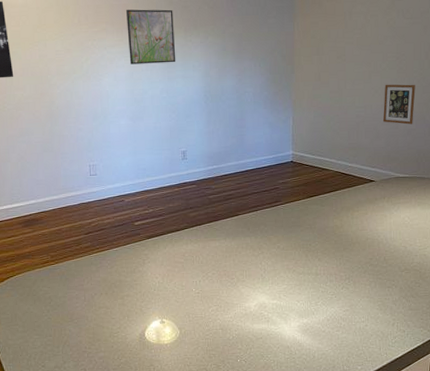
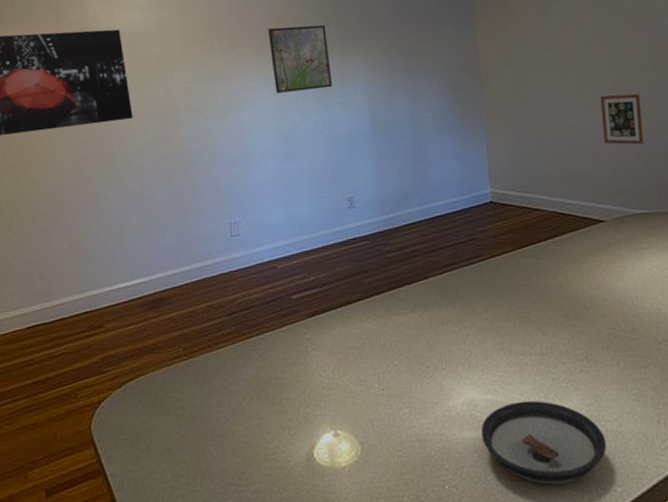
saucer: none [267,305,354,362] -> present [481,400,607,485]

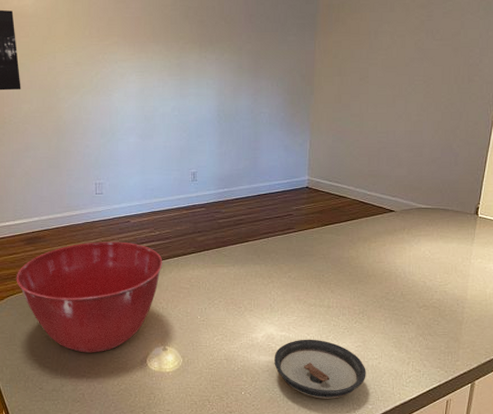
mixing bowl: none [136,294,323,451] -> present [16,242,163,353]
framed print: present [268,25,333,93] -> none [139,23,190,80]
picture frame: present [600,93,644,145] -> none [406,109,443,153]

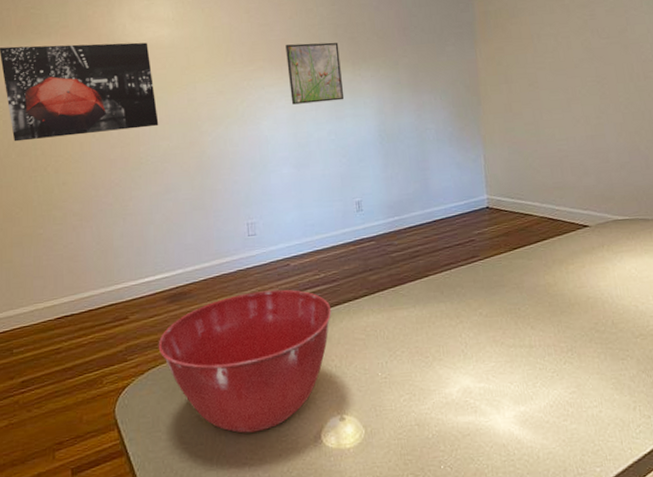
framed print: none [139,23,190,80] -> present [285,42,345,105]
saucer: present [274,339,366,399] -> none [474,388,588,465]

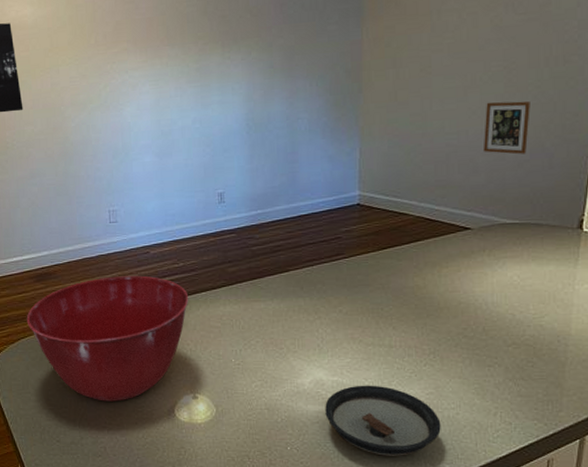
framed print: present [285,42,345,105] -> none [151,21,212,90]
saucer: none [474,388,588,465] -> present [325,385,441,456]
picture frame: none [587,110,626,157] -> present [483,101,530,155]

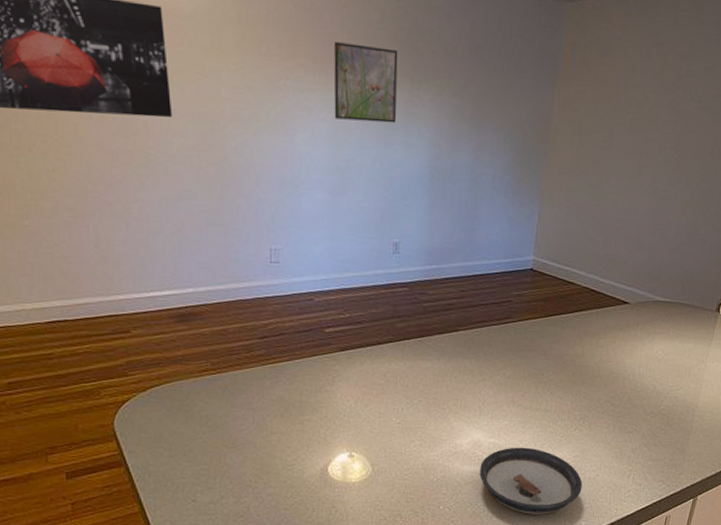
mixing bowl: present [26,275,189,402] -> none [163,323,353,459]
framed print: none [151,21,212,90] -> present [334,42,398,123]
picture frame: present [483,101,530,155] -> none [648,182,693,237]

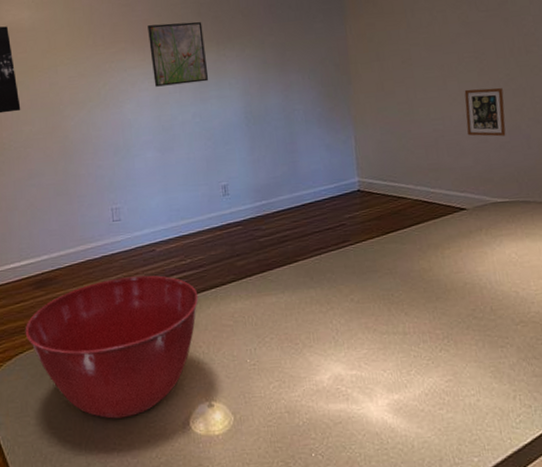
mixing bowl: none [163,323,353,459] -> present [25,275,199,419]
saucer: present [479,447,583,514] -> none [346,376,465,454]
picture frame: none [648,182,693,237] -> present [464,87,506,137]

